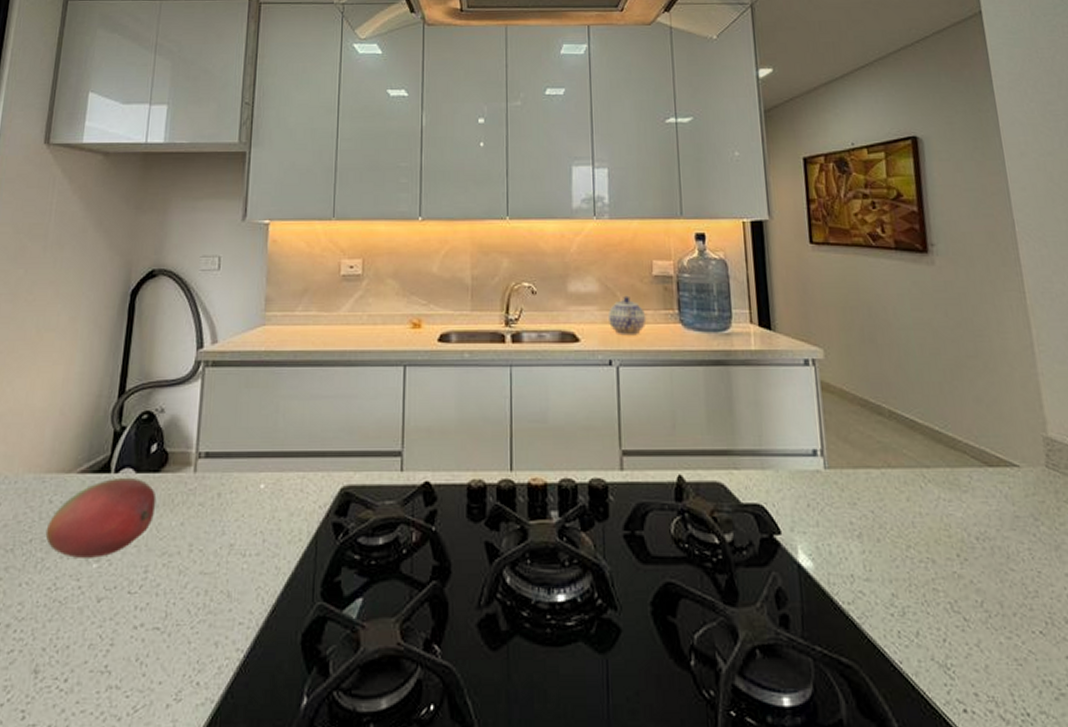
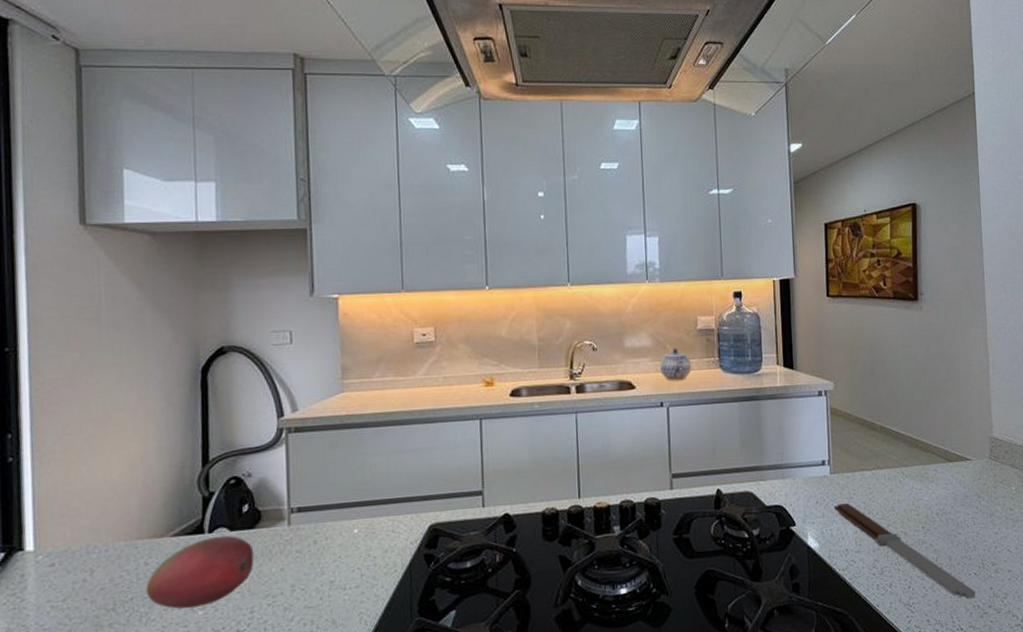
knife: none [830,511,1045,670] -> present [833,503,975,600]

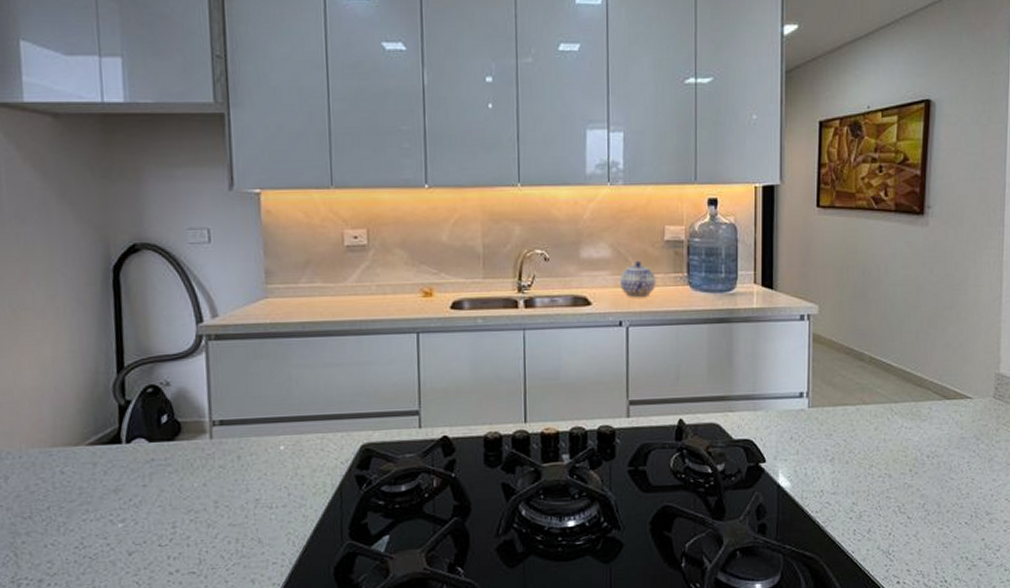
fruit: present [145,535,254,609] -> none [62,446,175,520]
knife: present [833,503,975,600] -> none [809,440,964,550]

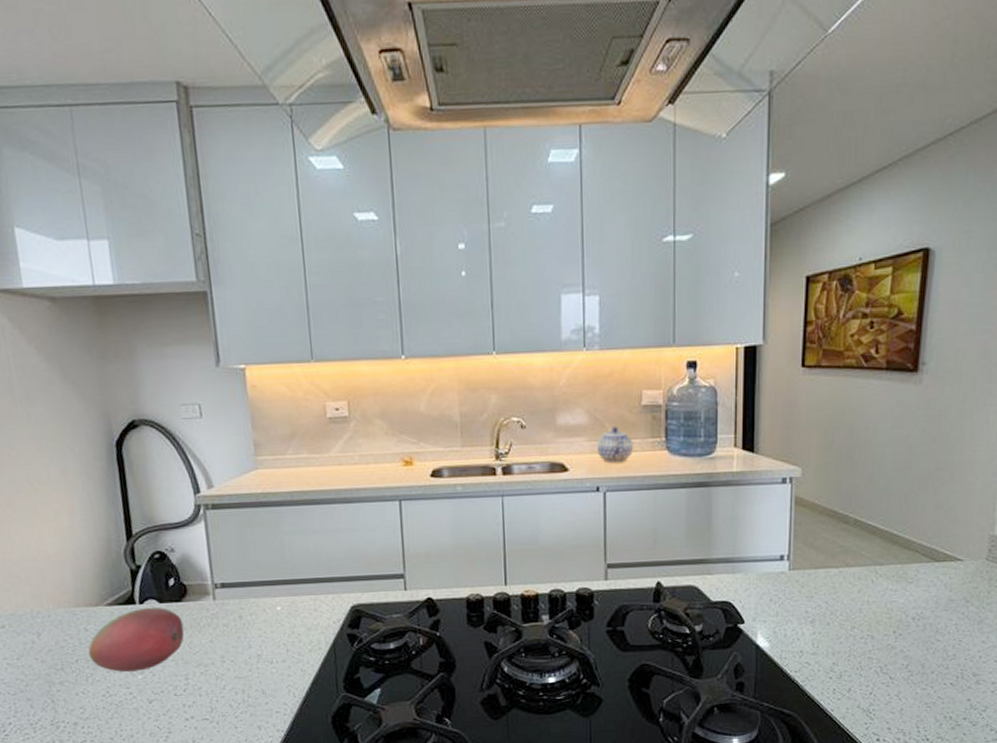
fruit: none [62,446,175,520] -> present [88,607,184,672]

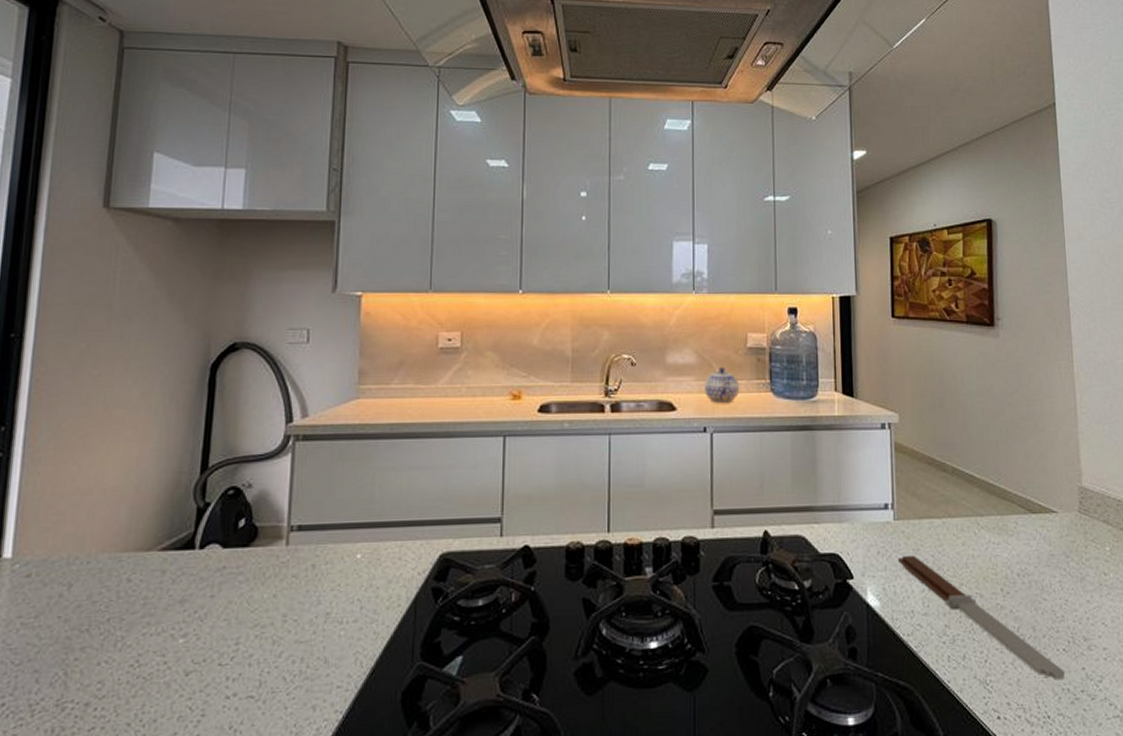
fruit: present [88,607,184,672] -> none [125,552,246,635]
knife: none [789,602,949,710] -> present [897,556,1065,681]

